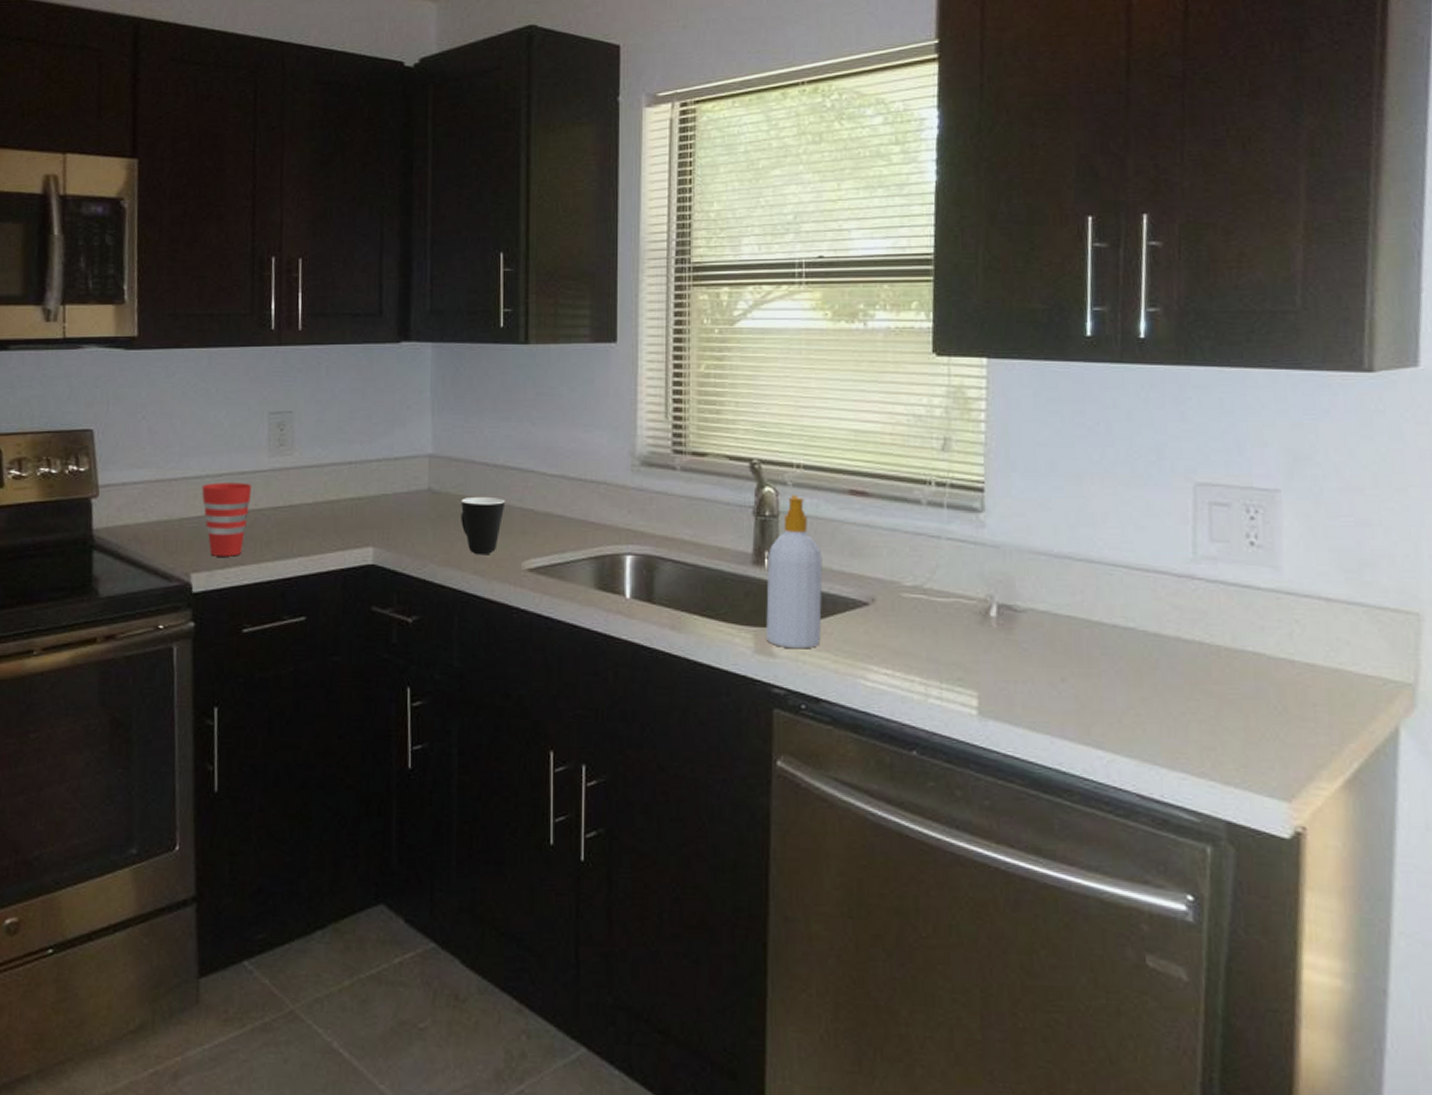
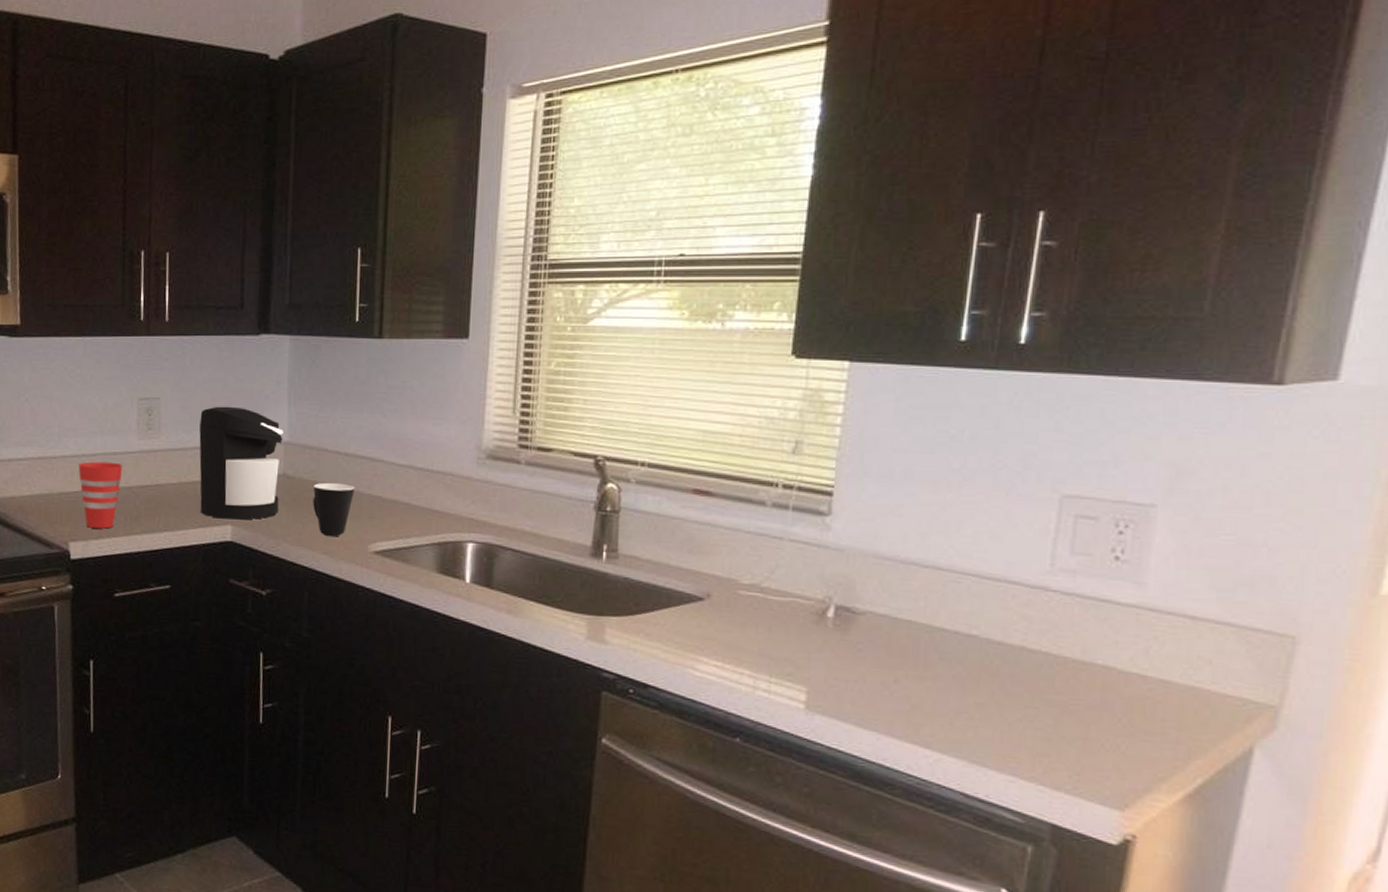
coffee maker: none [336,418,428,540] -> present [199,406,284,520]
soap bottle: present [766,495,823,649] -> none [600,492,661,638]

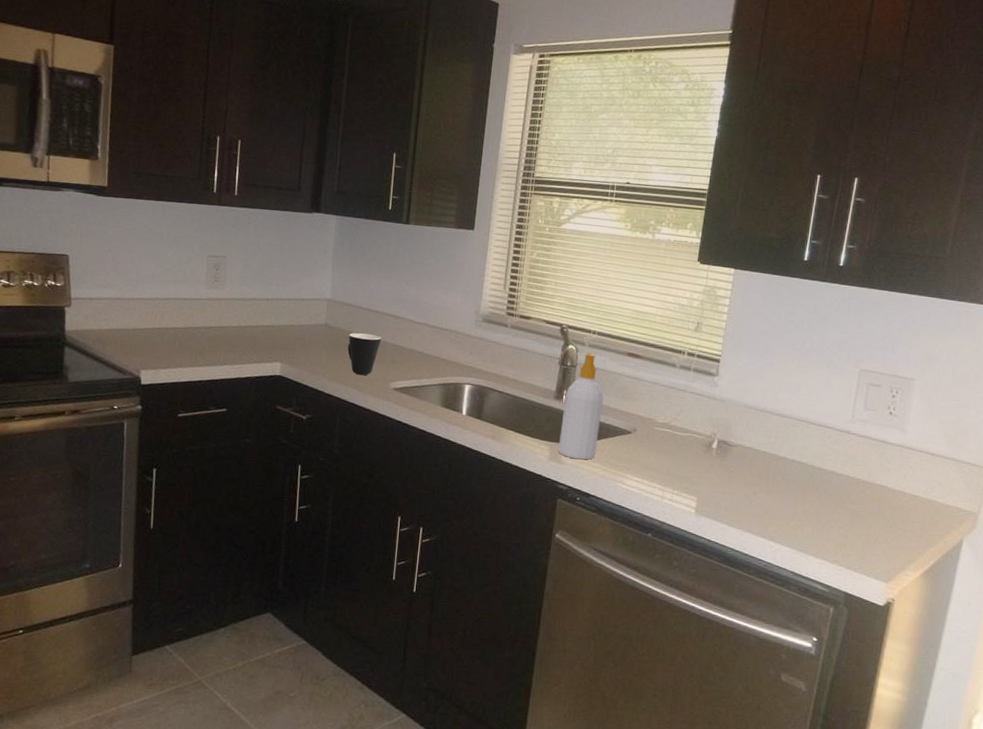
cup: present [78,461,122,529] -> none [152,304,191,361]
coffee maker: present [199,406,284,520] -> none [255,266,327,359]
soap bottle: none [600,492,661,638] -> present [558,352,604,460]

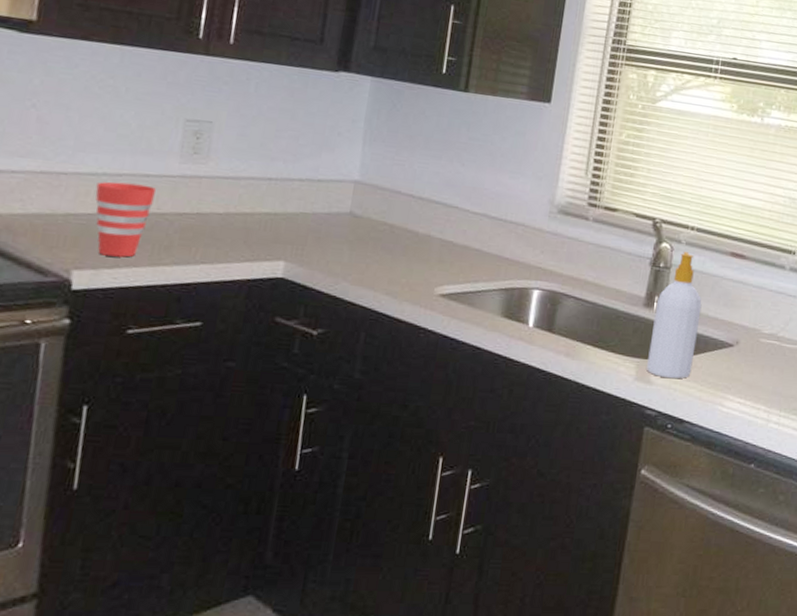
cup: none [152,304,191,361] -> present [95,181,156,258]
mug: present [347,333,382,376] -> none [379,224,427,279]

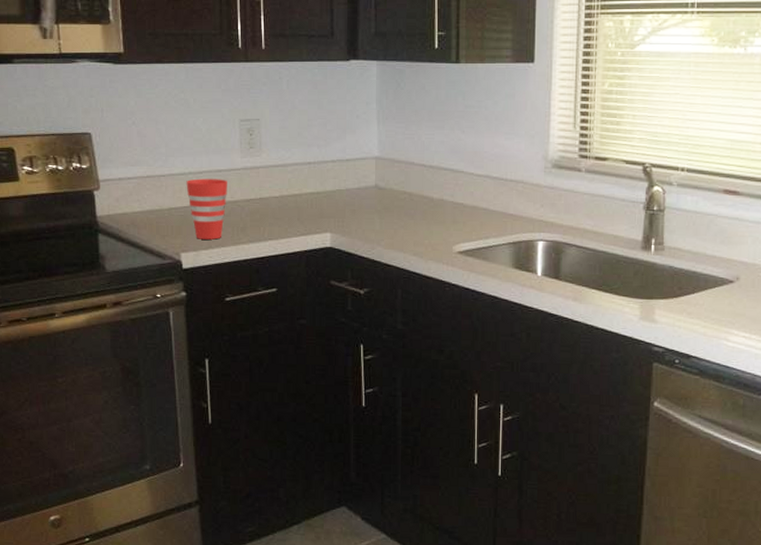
soap bottle: present [647,252,702,379] -> none [650,193,699,317]

